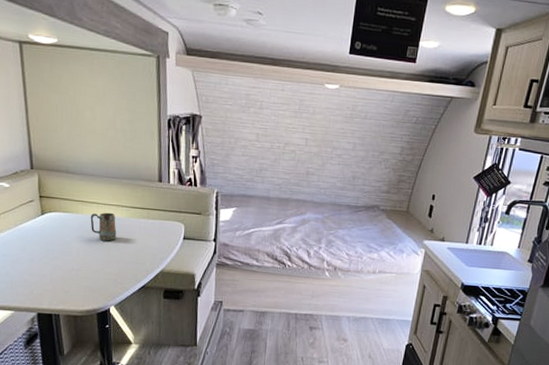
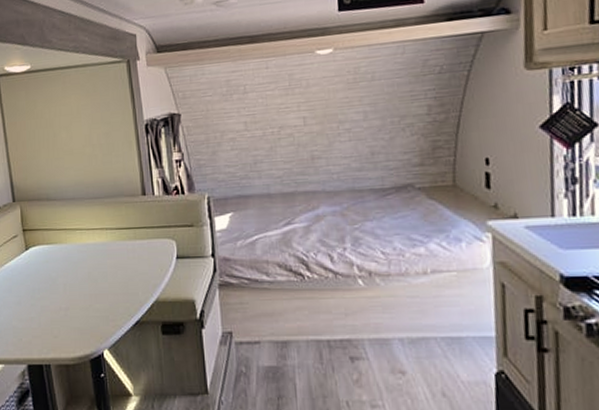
mug: present [90,212,117,242] -> none [74,238,104,272]

